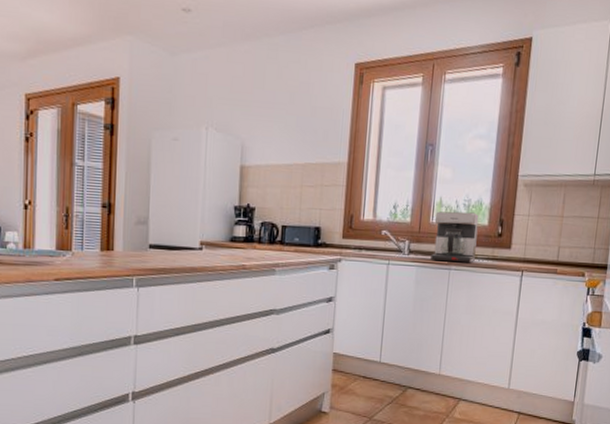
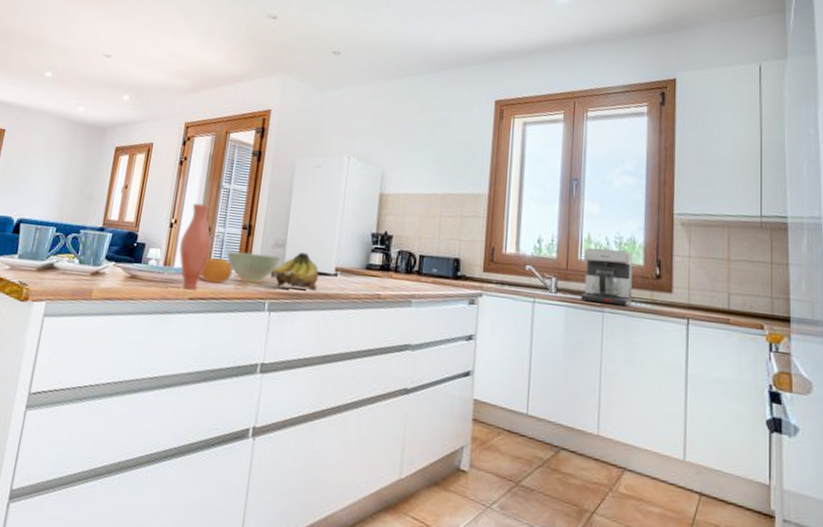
vase: none [37,182,71,272] -> present [179,203,212,291]
fruit: none [64,237,96,263] -> present [201,257,233,284]
bowl: none [88,231,146,262] -> present [226,251,282,284]
fruit: none [135,229,184,266] -> present [270,252,319,292]

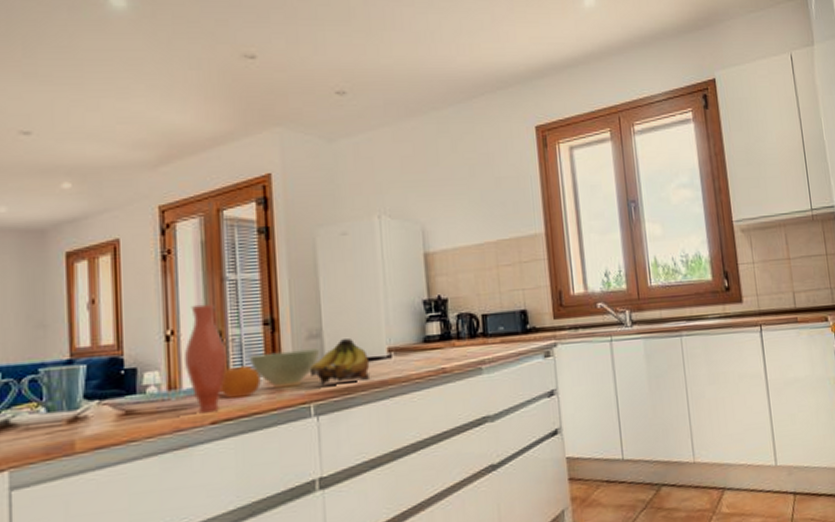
coffee maker: present [581,248,633,306] -> none [652,268,706,329]

